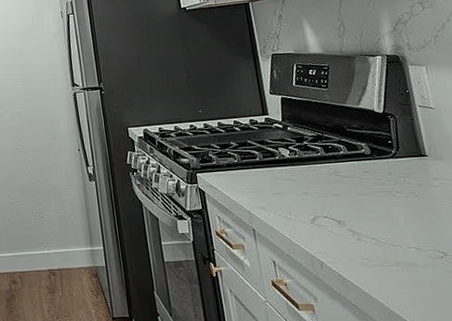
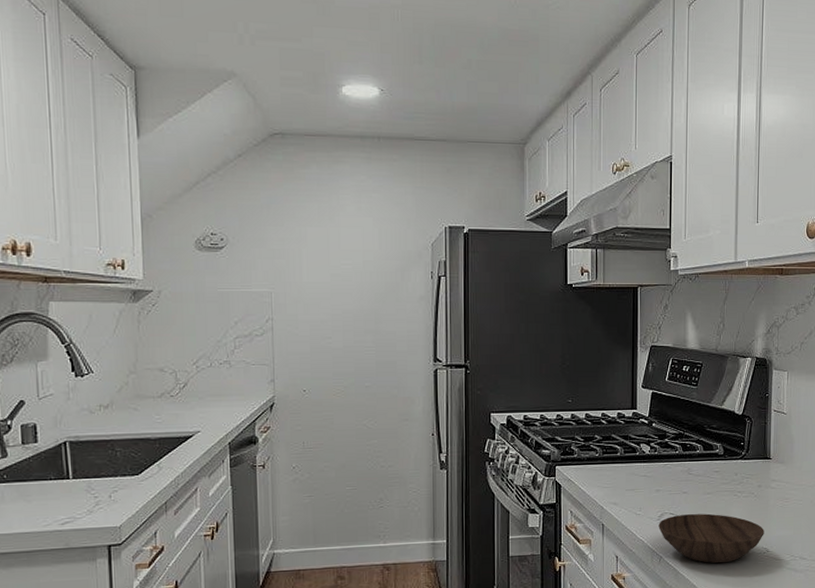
bowl: none [313,215,438,269] -> present [658,513,764,564]

